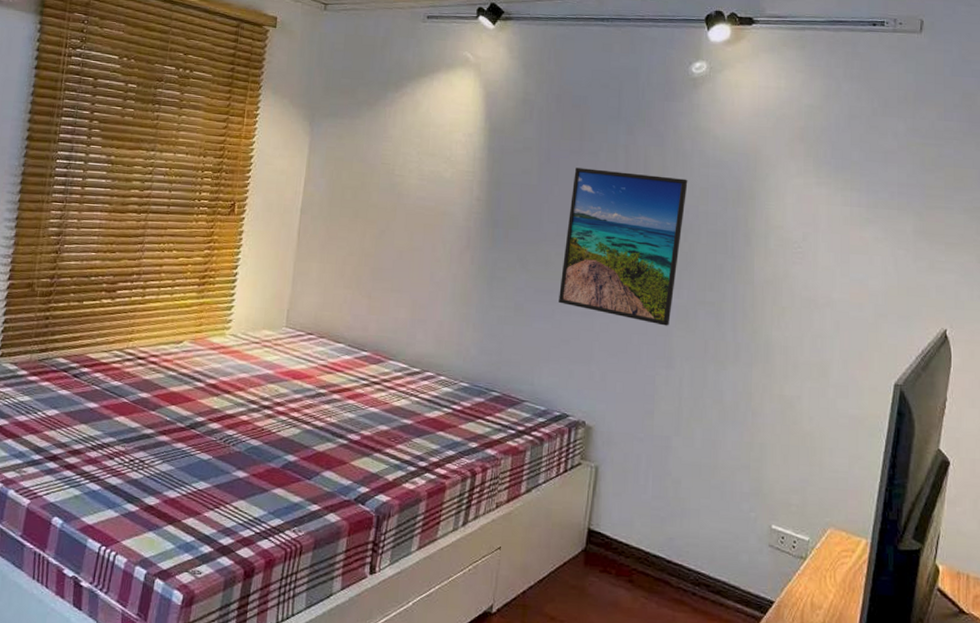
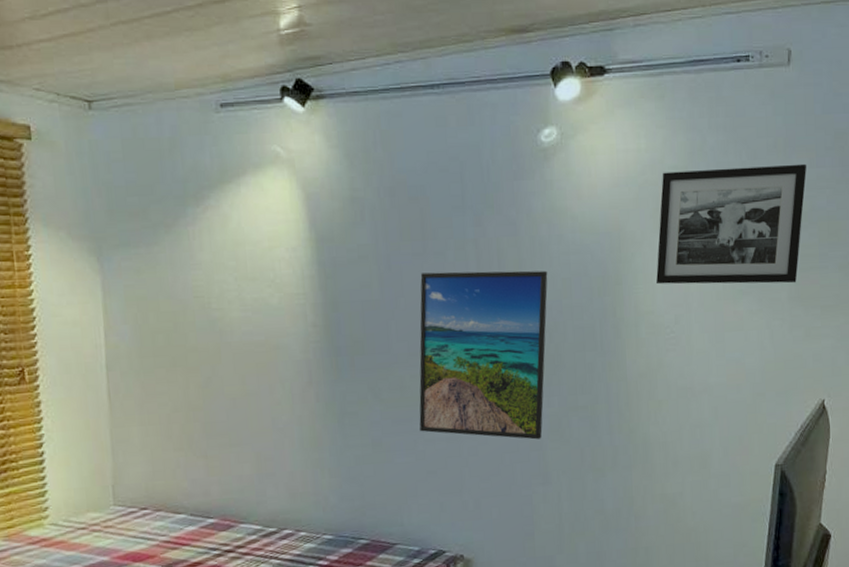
picture frame: none [786,109,935,219] -> present [655,163,807,285]

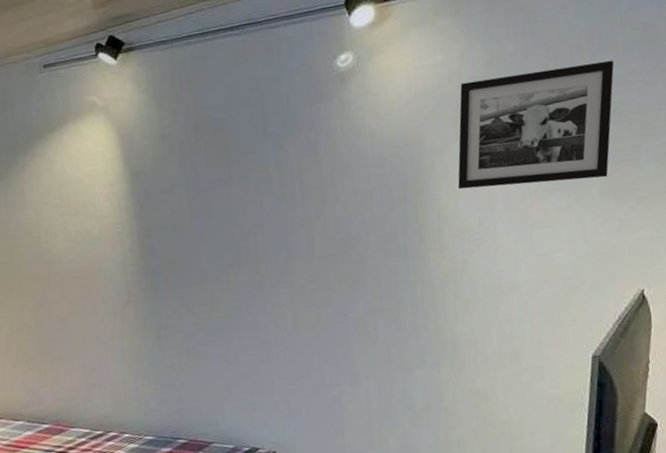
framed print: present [419,270,548,440] -> none [227,185,349,343]

